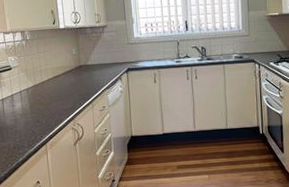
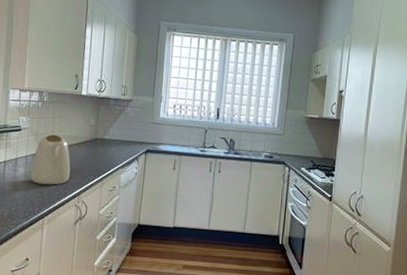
kettle: none [27,68,63,115] -> present [31,134,71,185]

